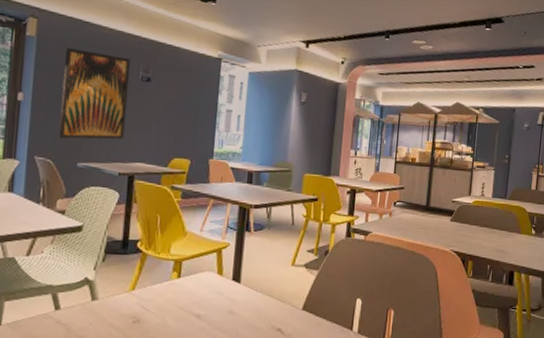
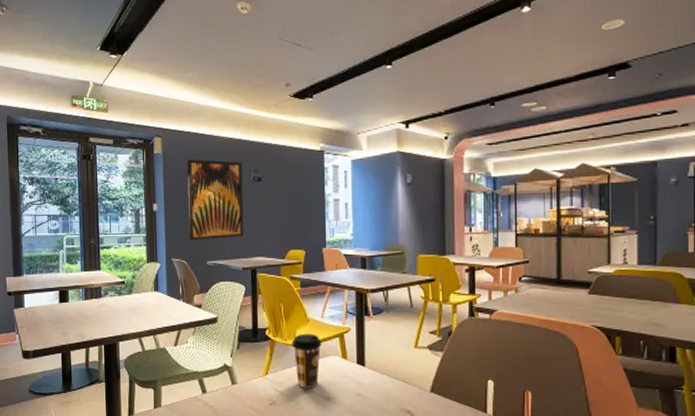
coffee cup: none [165,247,198,305] -> present [292,334,322,388]

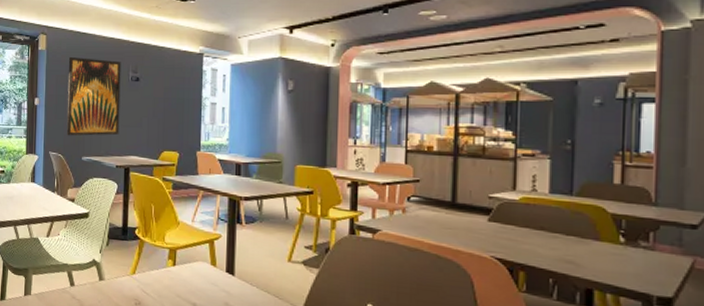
coffee cup: present [292,334,322,388] -> none [160,236,191,292]

